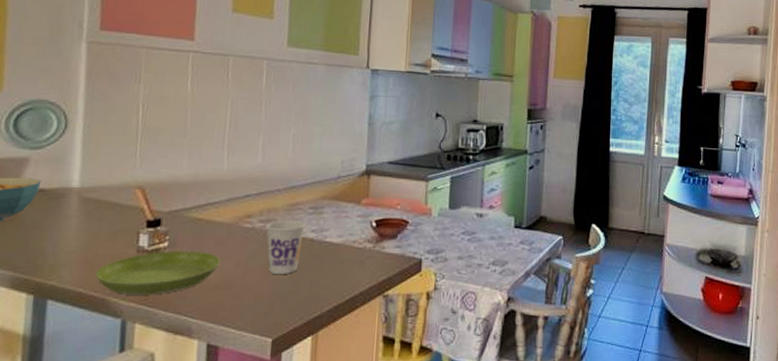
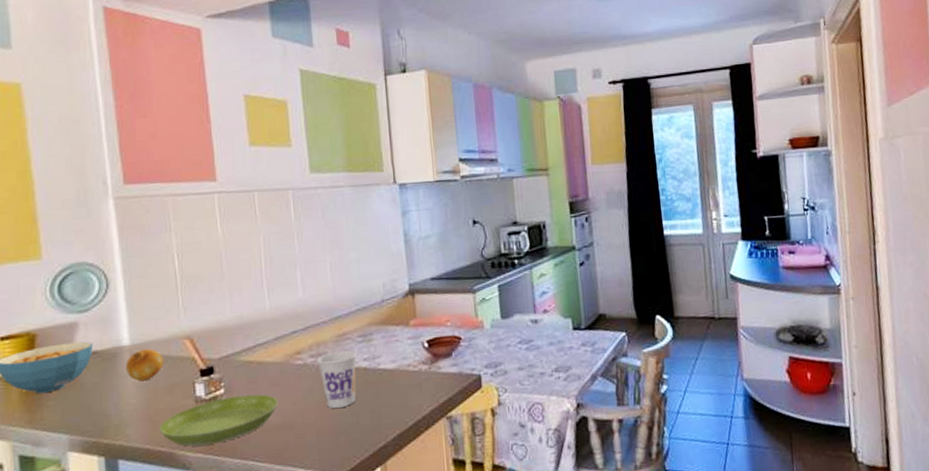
fruit: none [70,193,112,225] -> present [125,349,164,382]

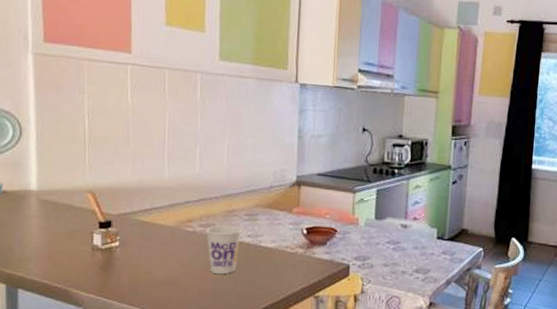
fruit: present [125,349,164,382] -> none [31,196,67,224]
saucer: present [159,394,279,447] -> none [57,249,167,288]

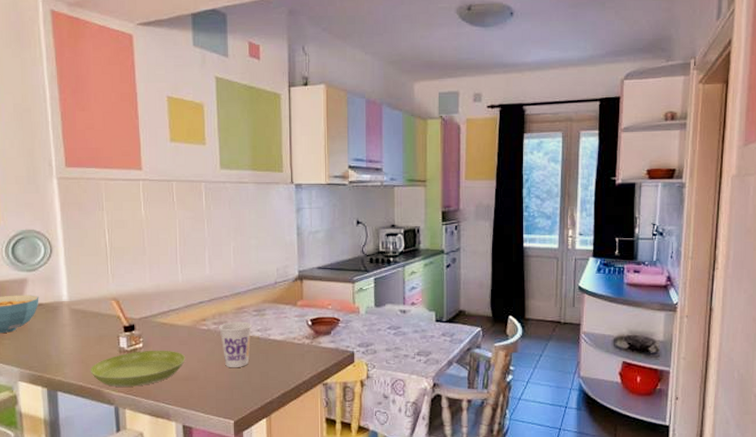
saucer: none [57,249,167,288] -> present [90,350,186,387]

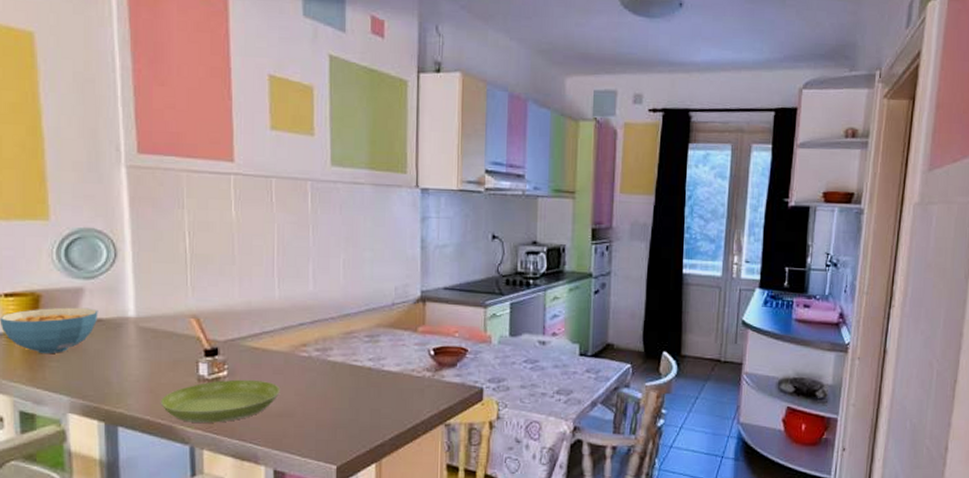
cup: present [219,321,251,368] -> none [322,348,362,404]

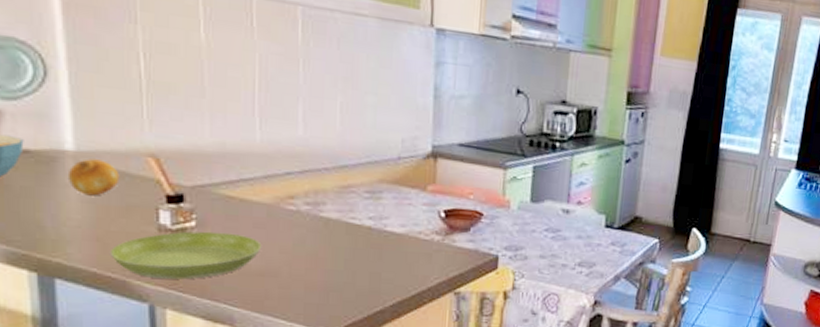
fruit: none [129,323,169,354] -> present [67,158,120,196]

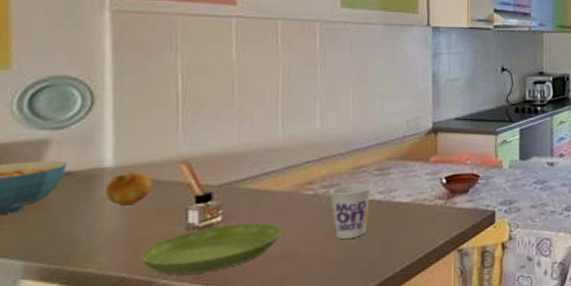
cup: none [313,203,361,265] -> present [329,183,372,240]

